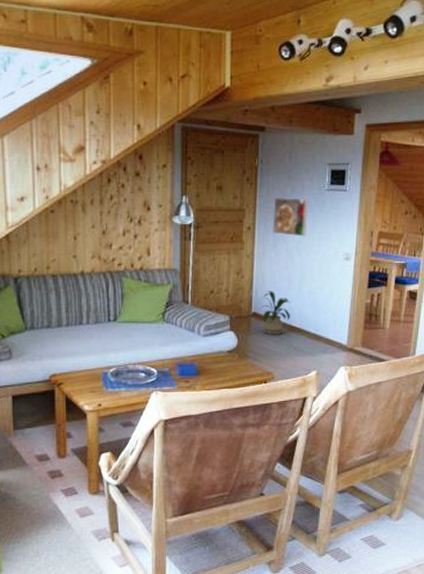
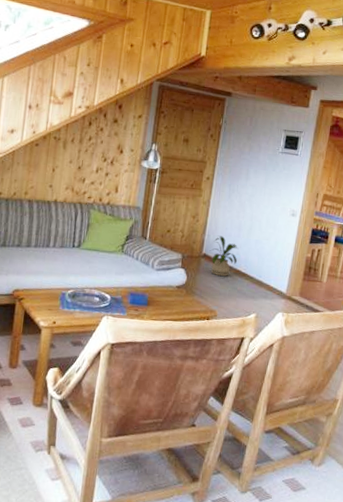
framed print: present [272,196,309,237] -> none [229,154,264,191]

